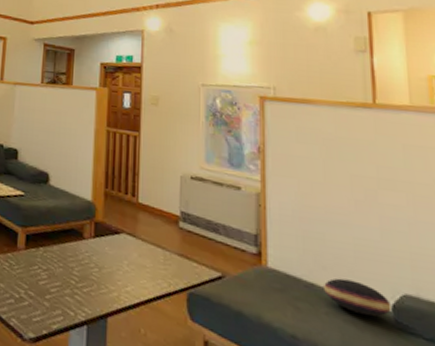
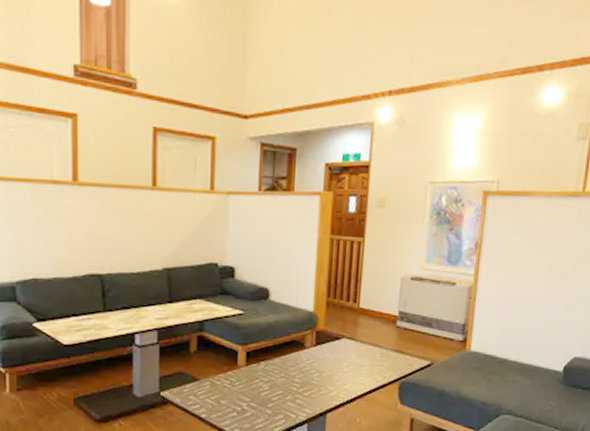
cushion: present [324,278,392,317] -> none [513,351,563,378]

